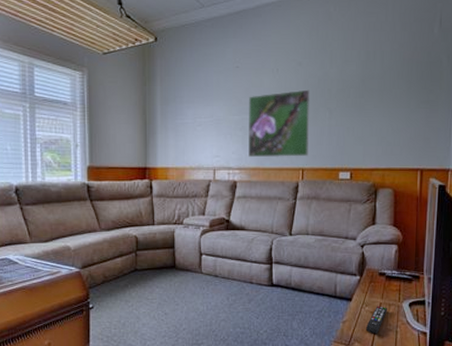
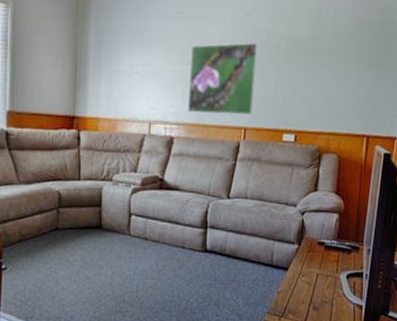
remote control: present [366,306,387,334] -> none [301,277,324,306]

